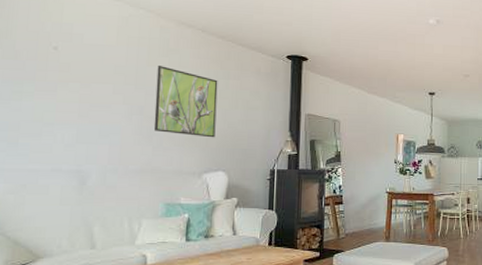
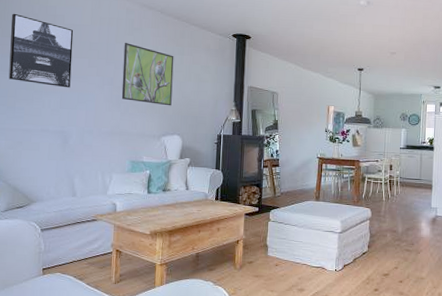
wall art: none [10,31,95,119] -> present [8,13,74,88]

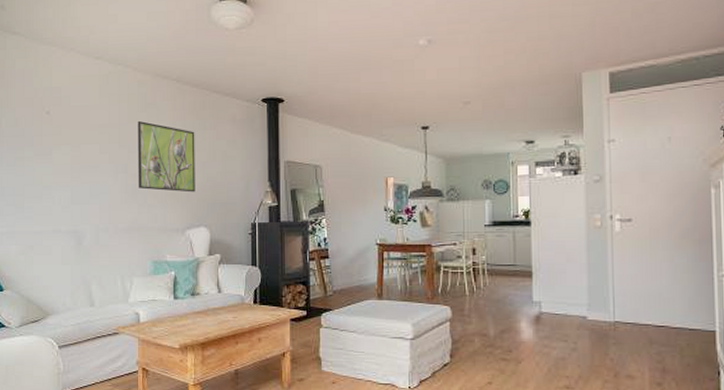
wall art: present [8,13,74,88] -> none [14,99,81,180]

